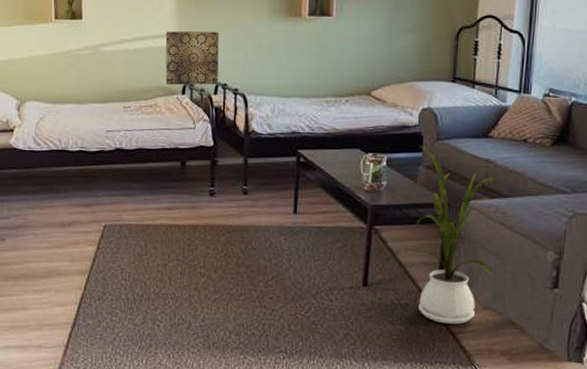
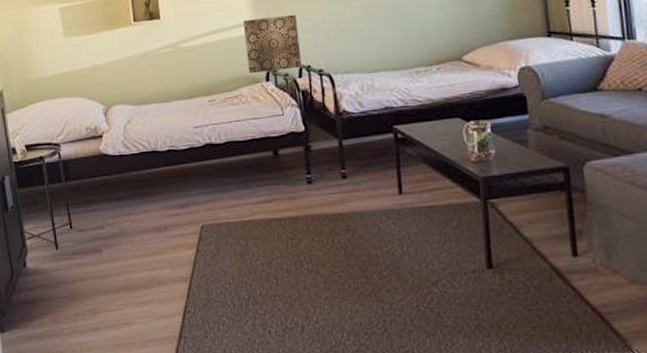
house plant: present [411,145,498,324] -> none [523,107,634,304]

